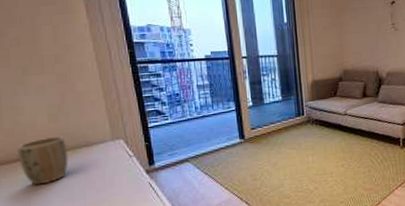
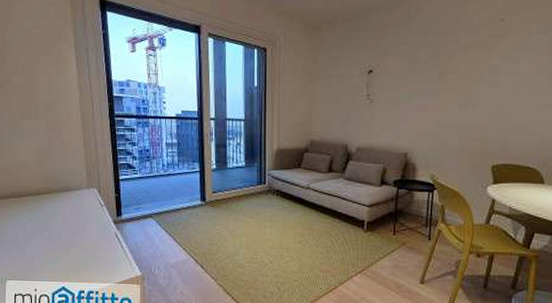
plant pot: present [17,136,69,185] -> none [11,179,50,222]

